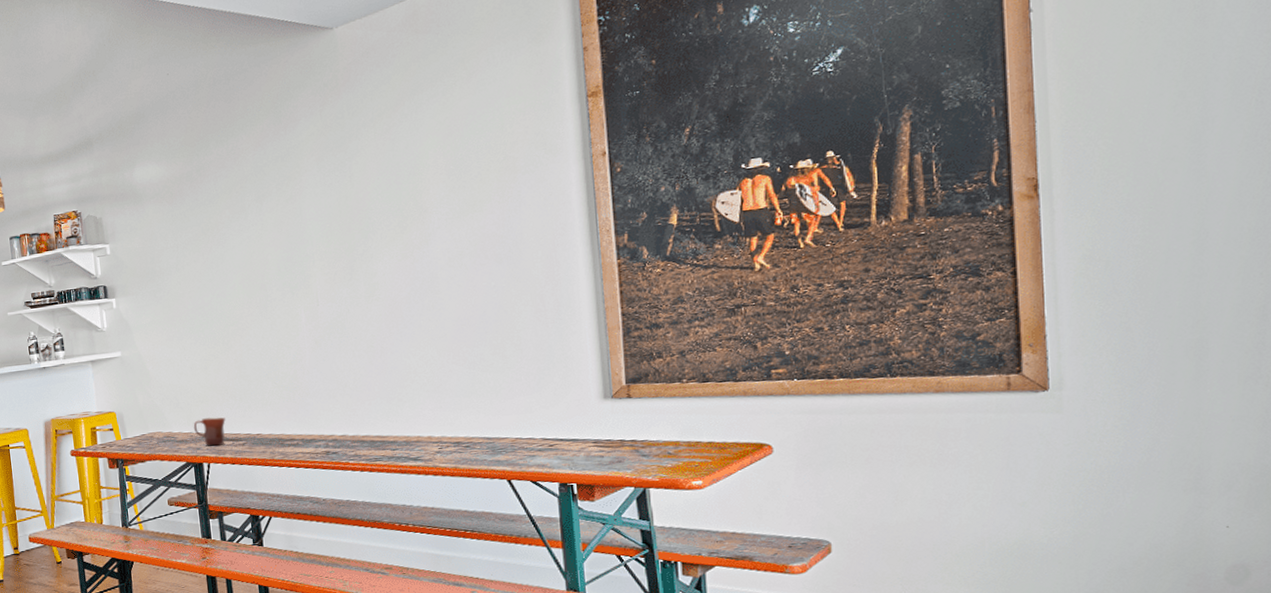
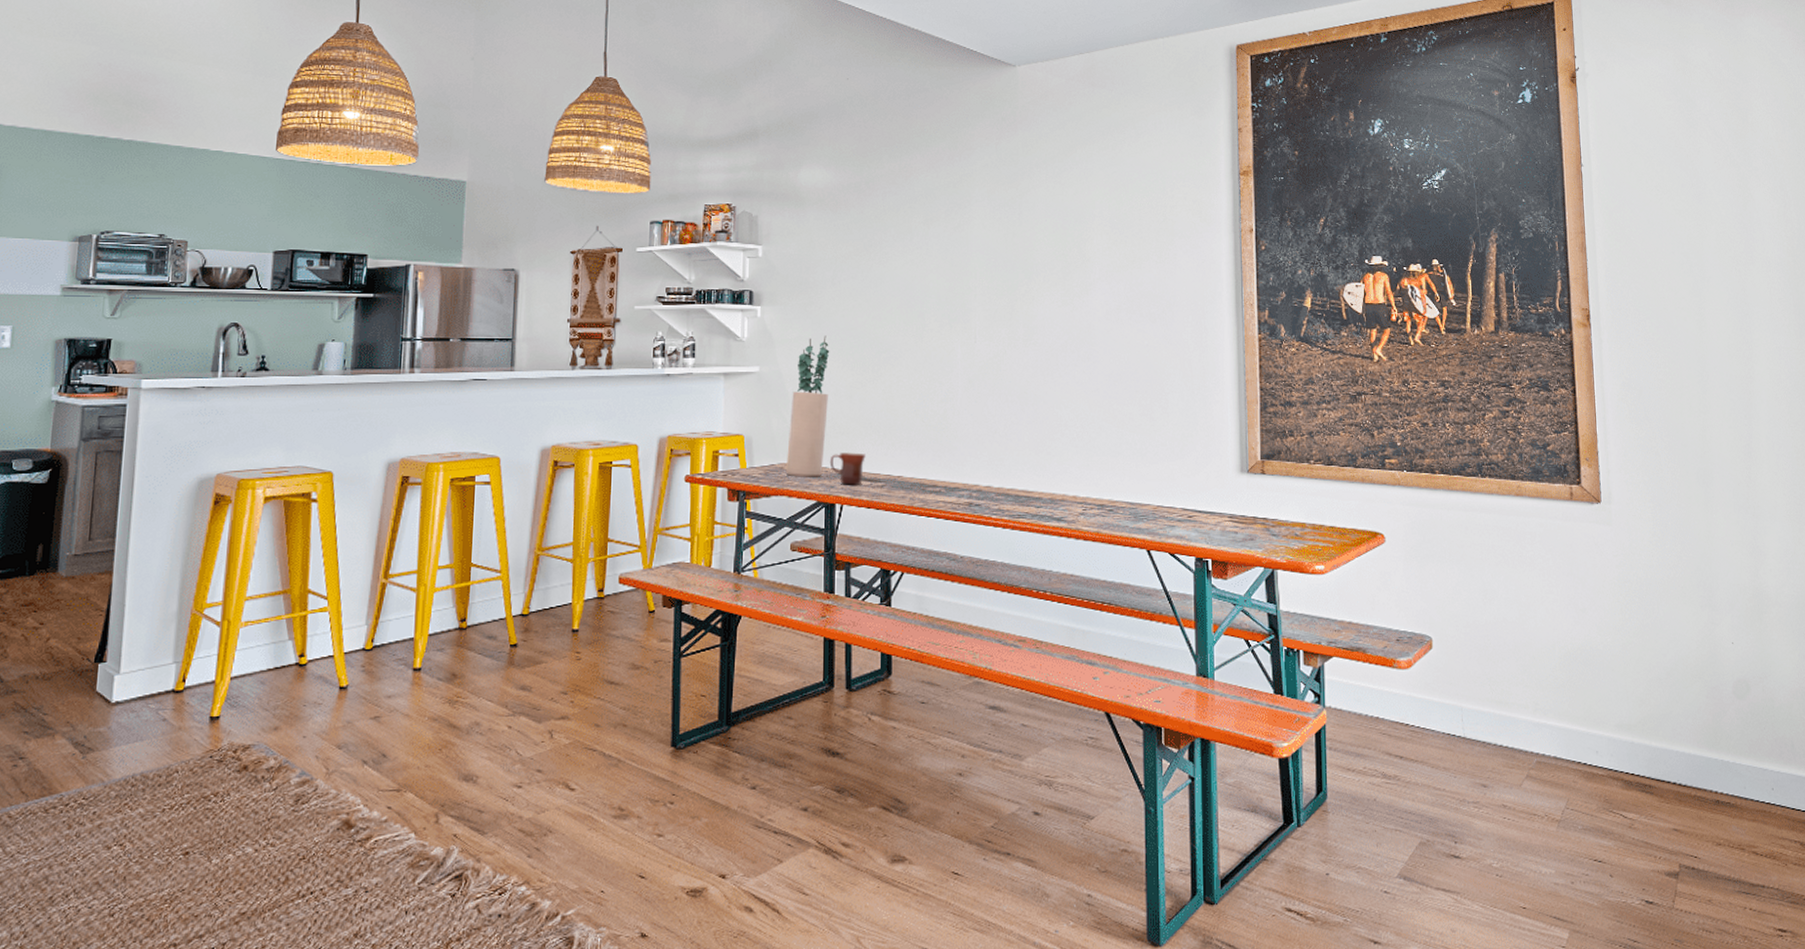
vase: none [153,317,189,444] -> present [787,335,830,477]

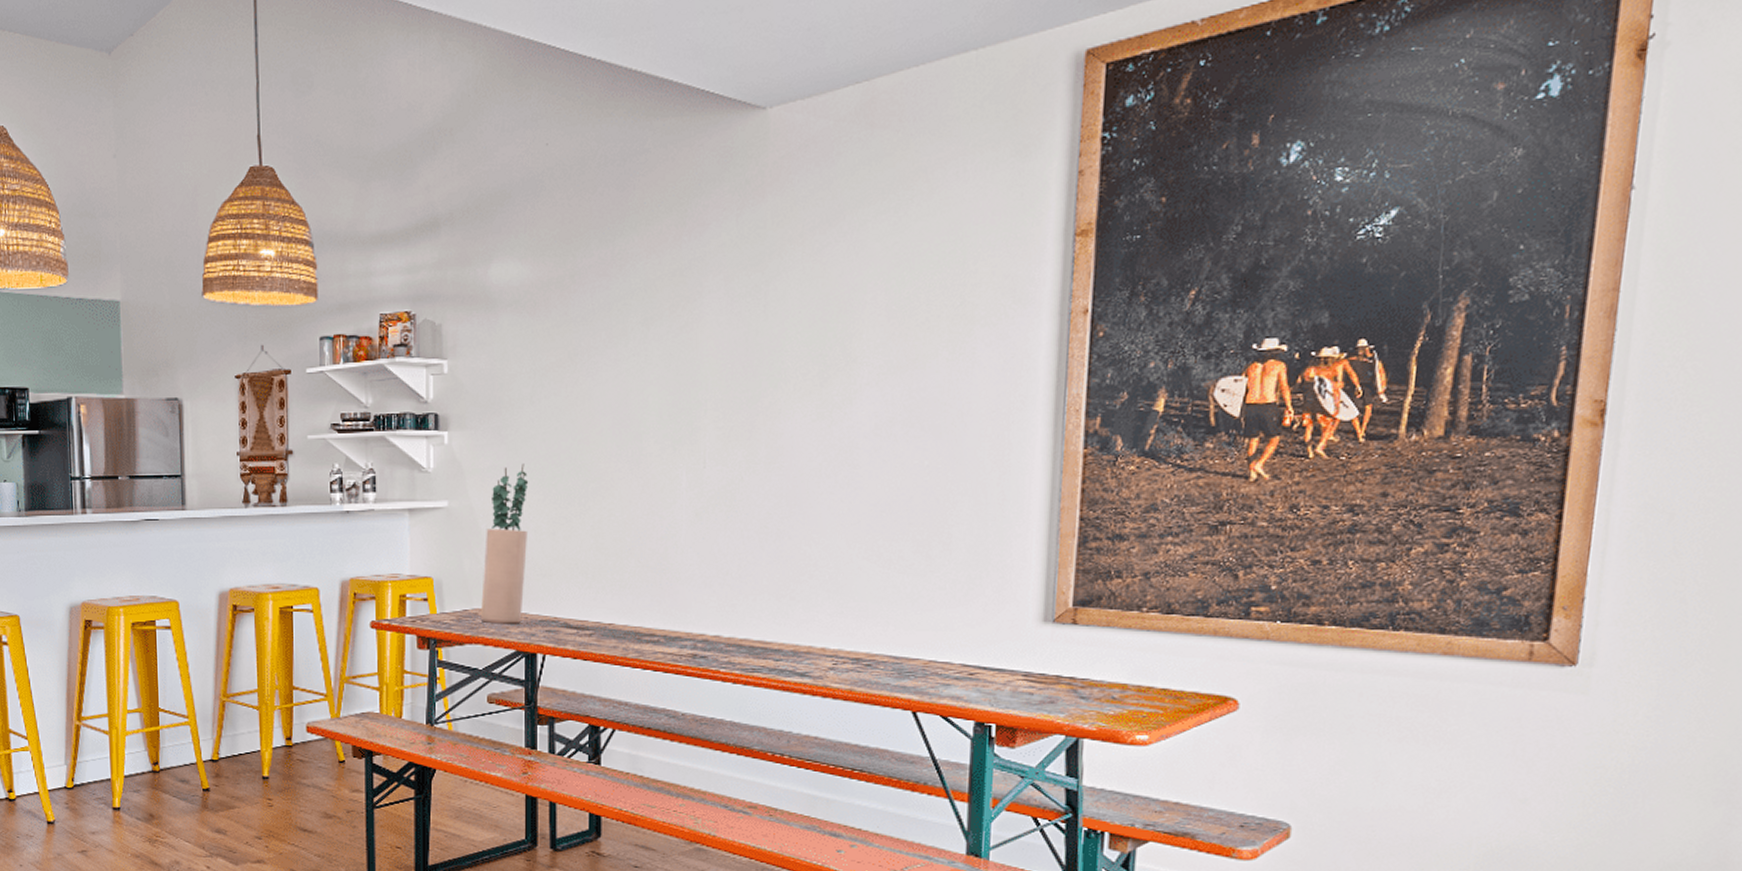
mug: present [829,452,866,486] -> none [530,597,571,635]

